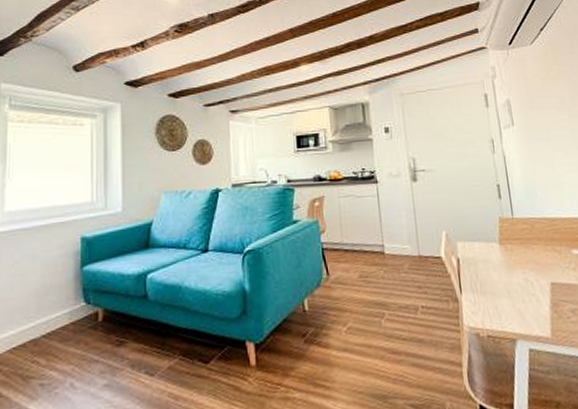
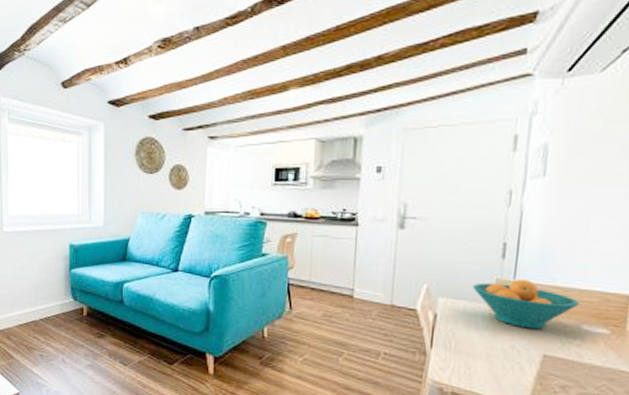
fruit bowl: none [482,215,565,261] -> present [472,280,579,330]

